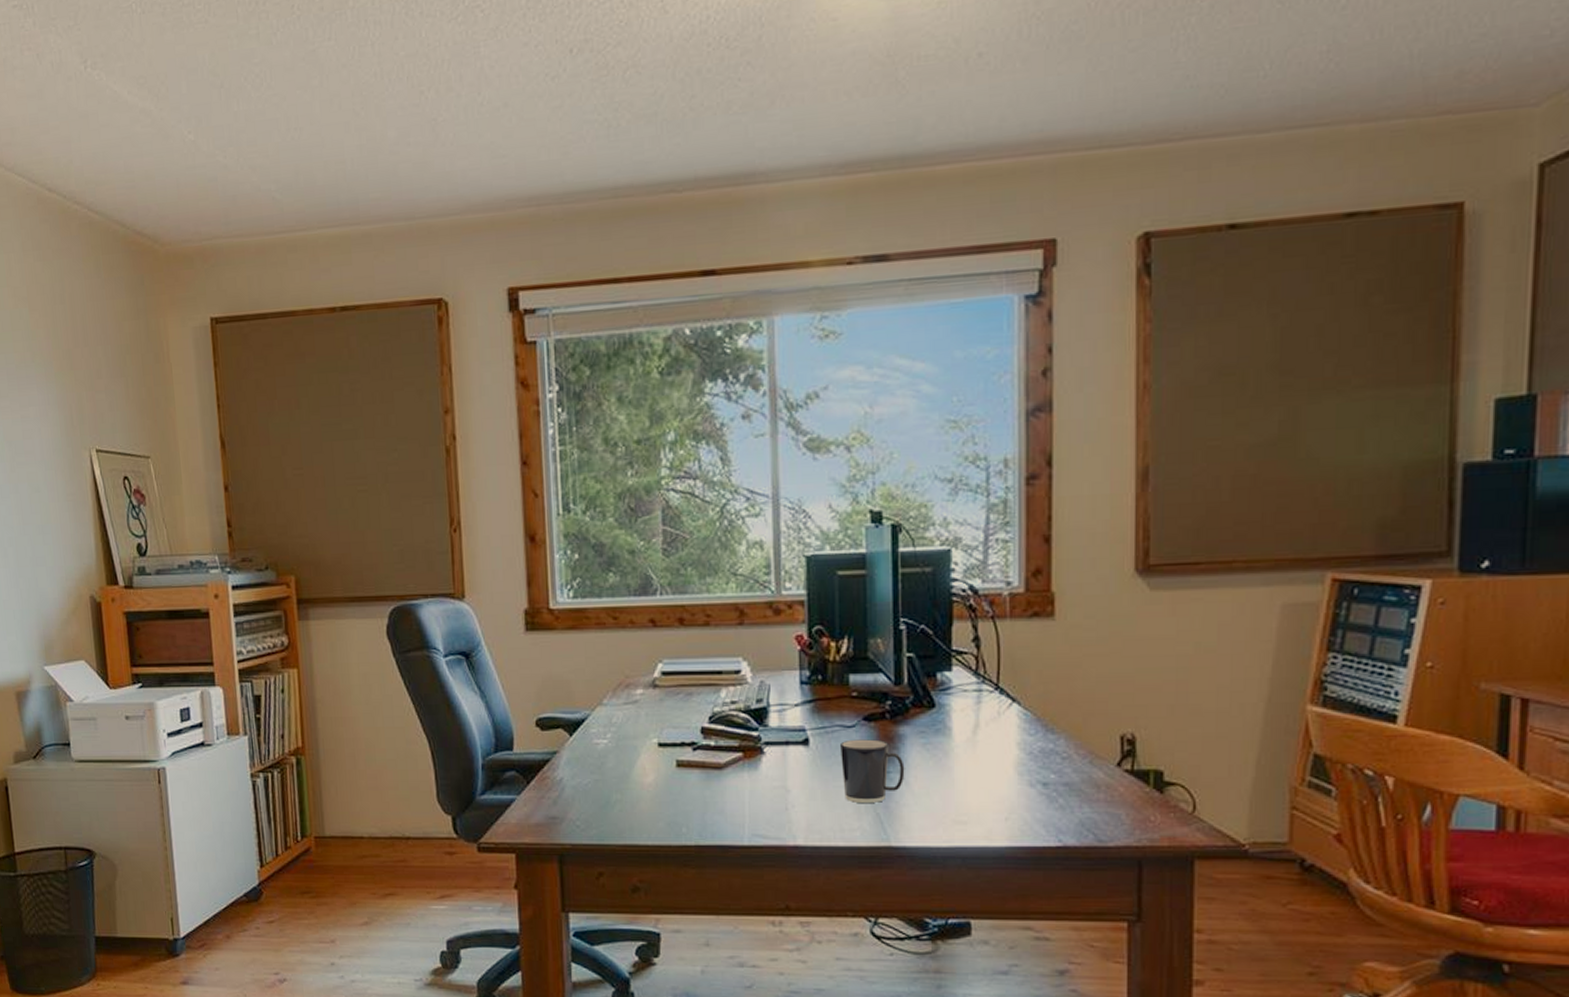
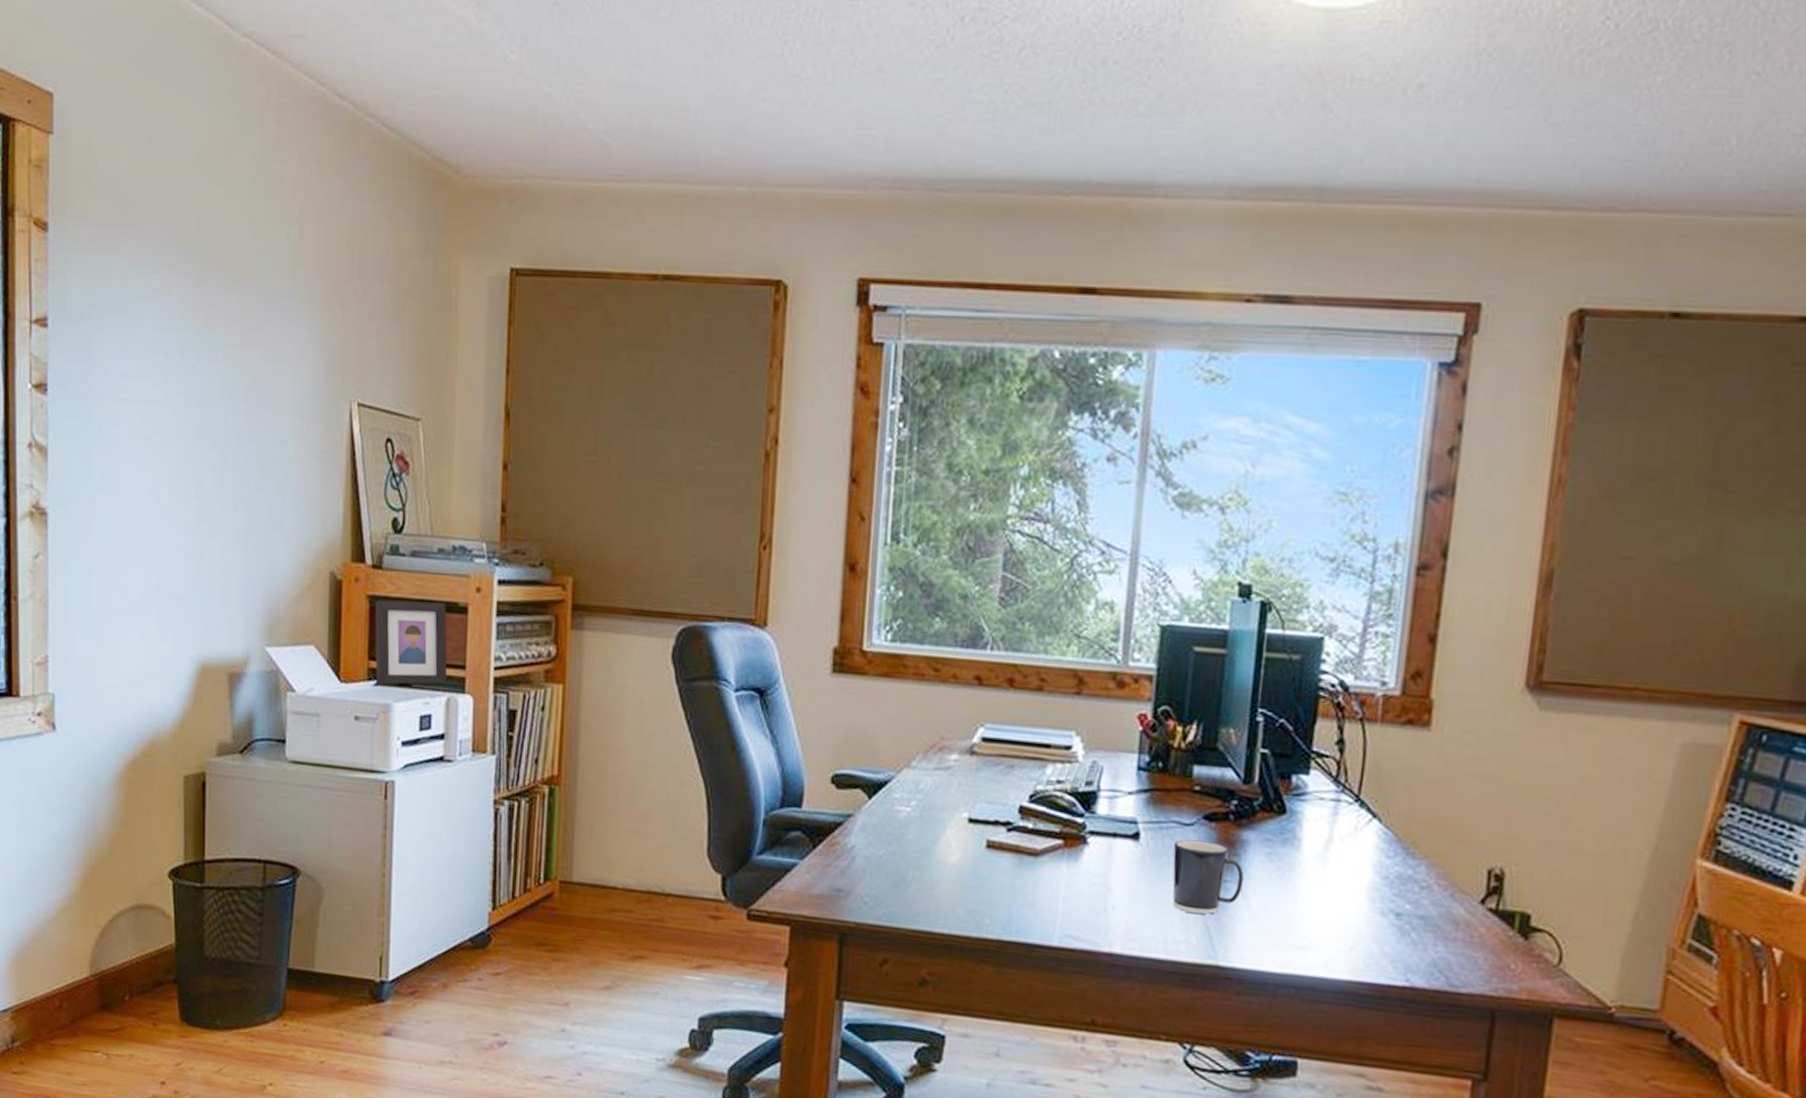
picture frame: none [131,611,200,687] -> present [375,599,448,686]

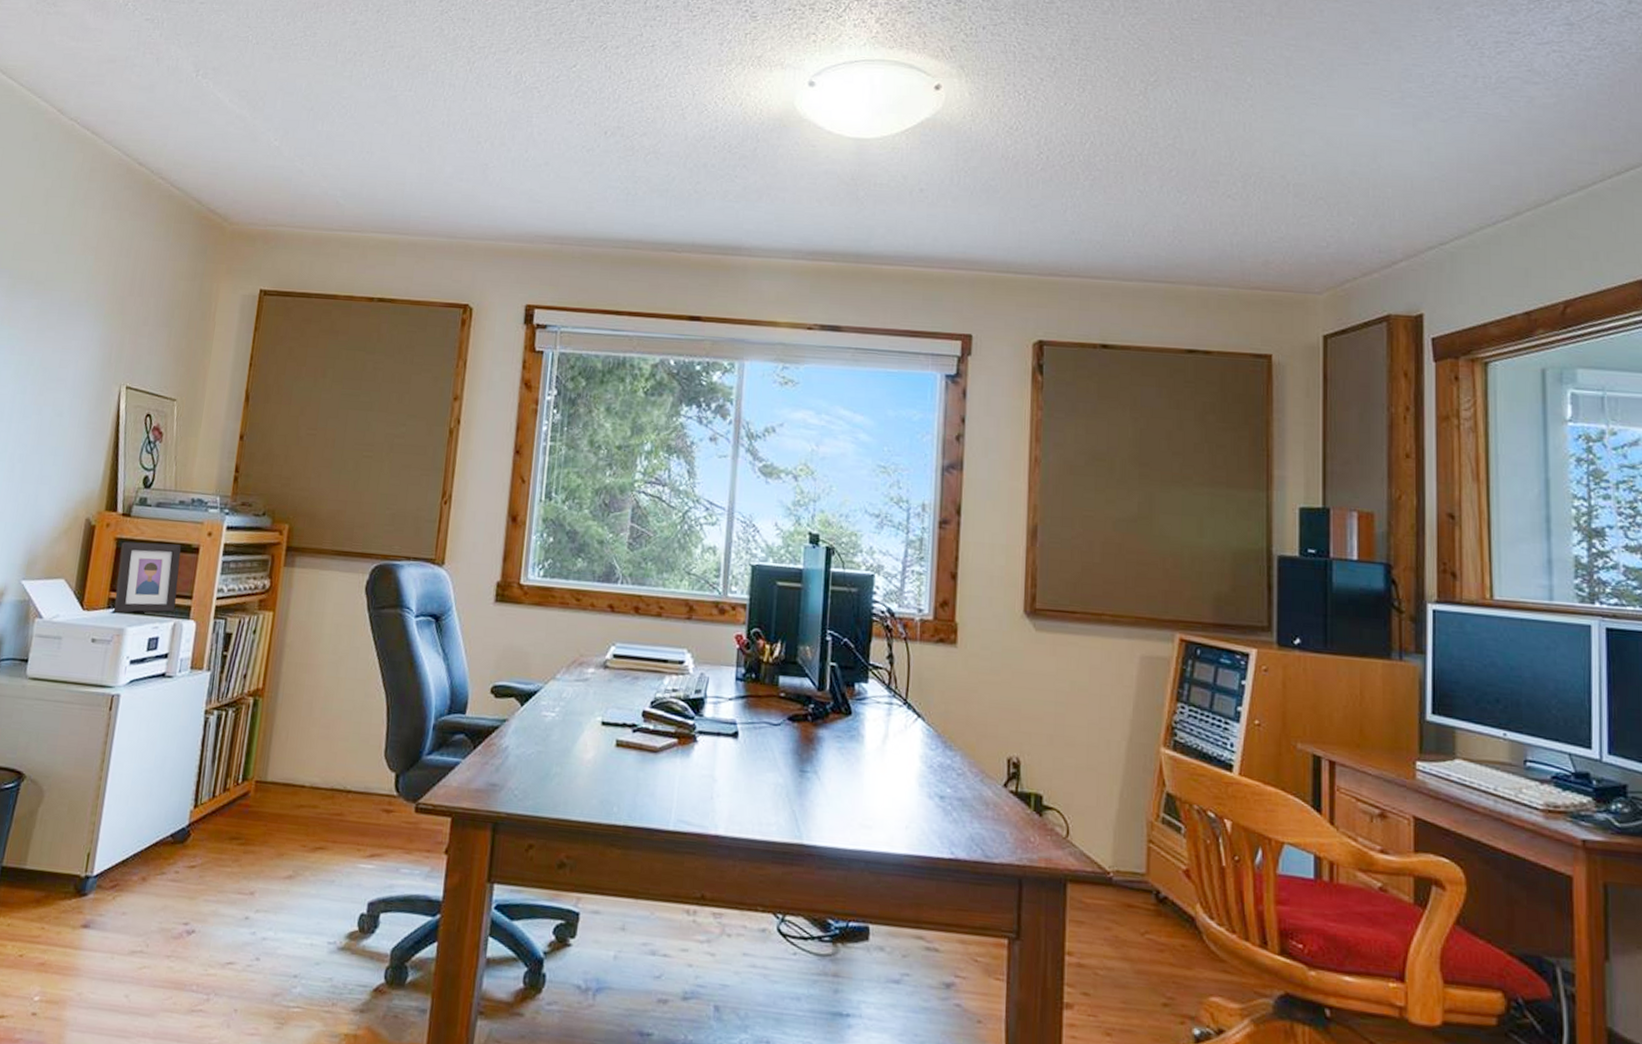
mug: present [1172,839,1244,915] -> none [765,737,821,801]

